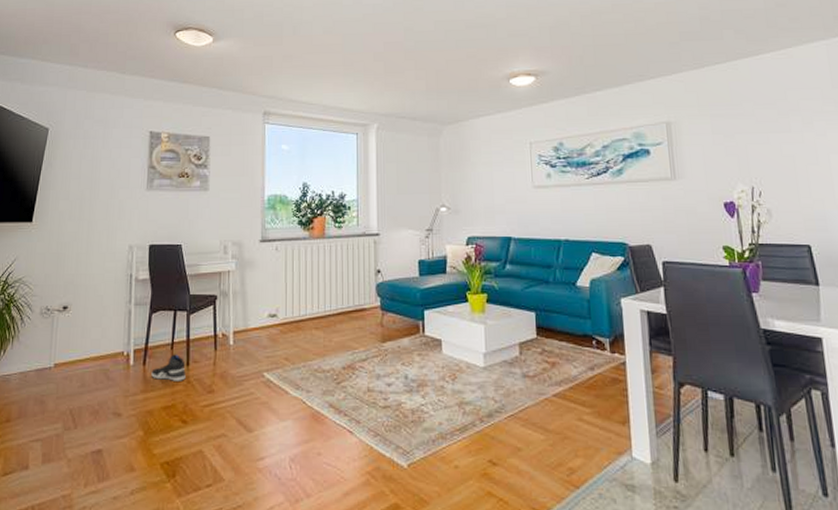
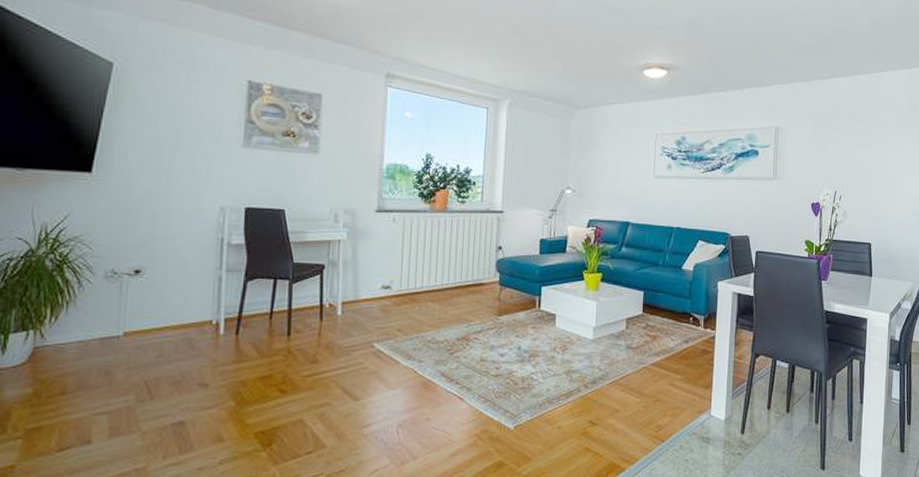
sneaker: present [151,354,186,381] -> none [245,324,287,351]

